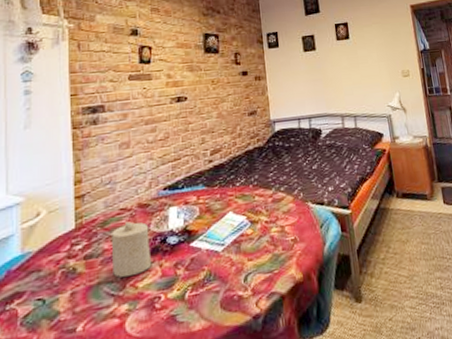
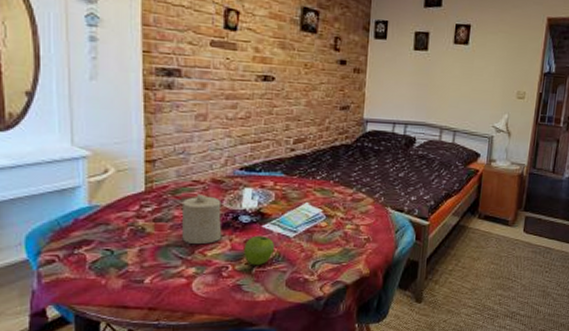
fruit: none [174,255,204,291] -> present [243,235,274,266]

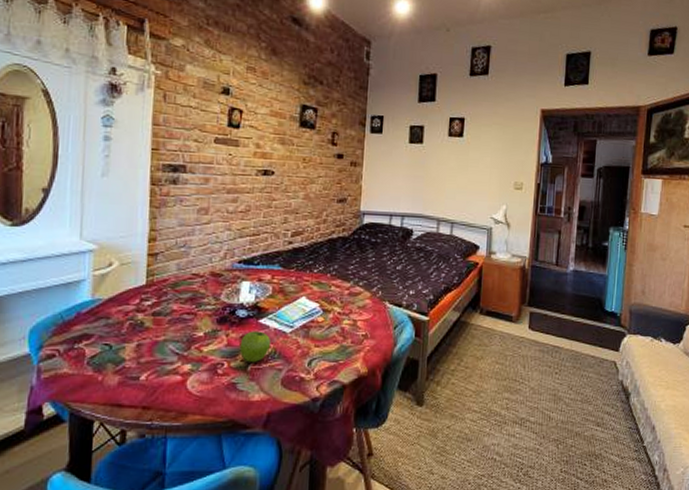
candle: present [182,194,222,244] -> none [179,287,219,339]

